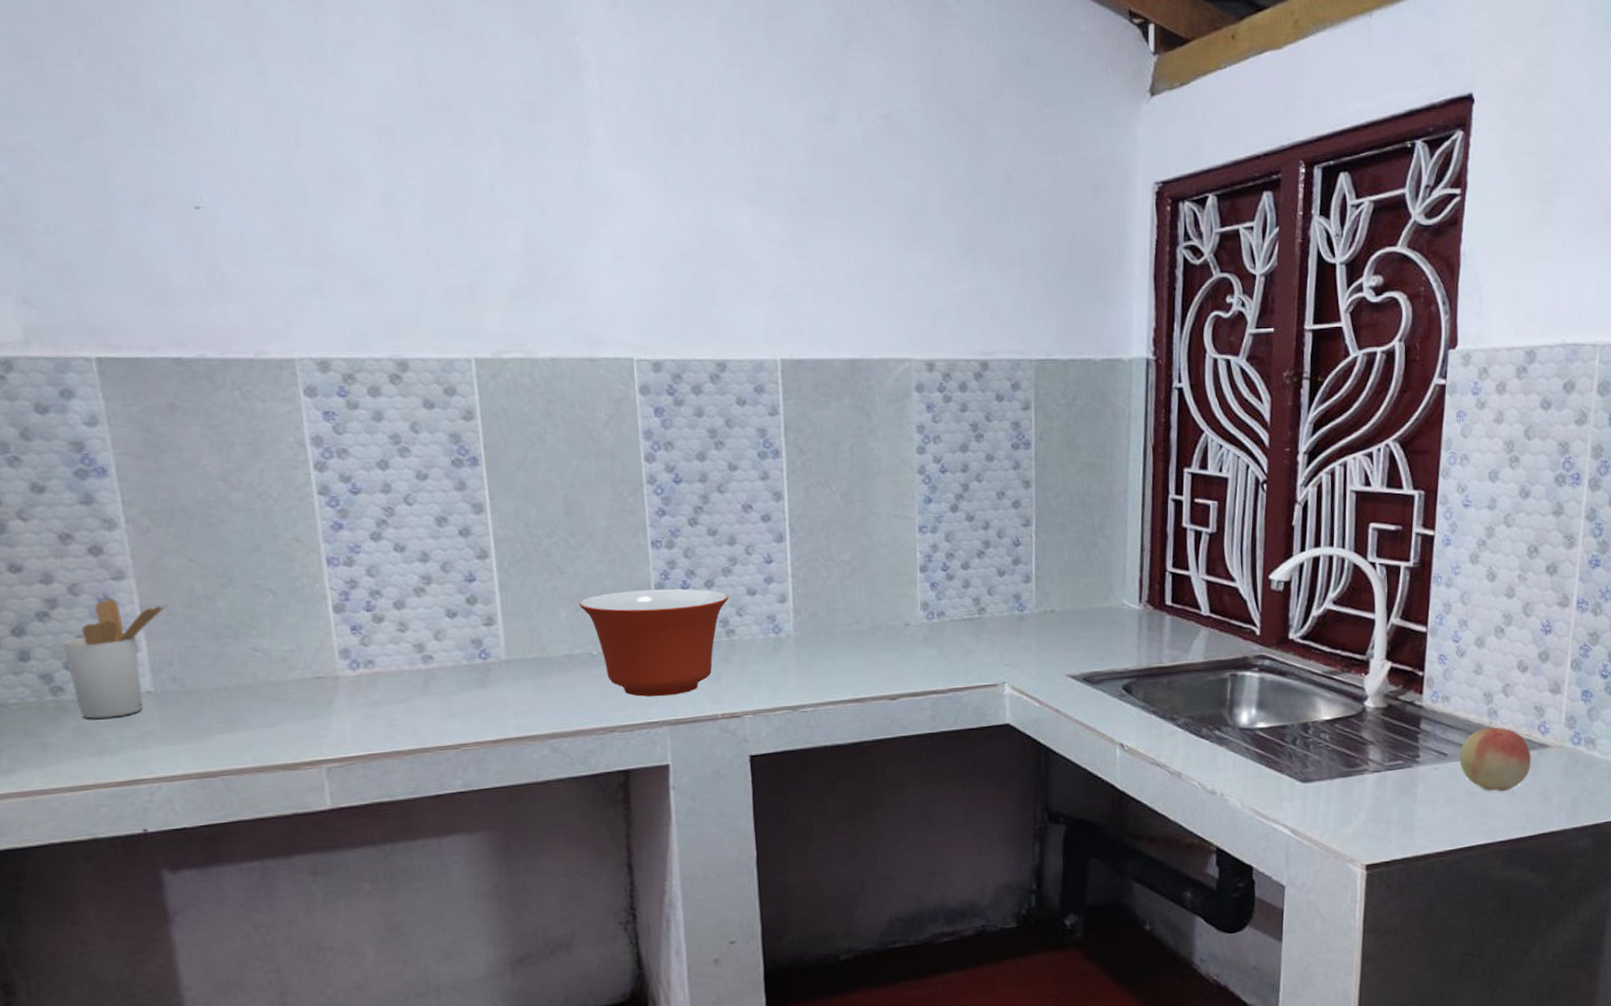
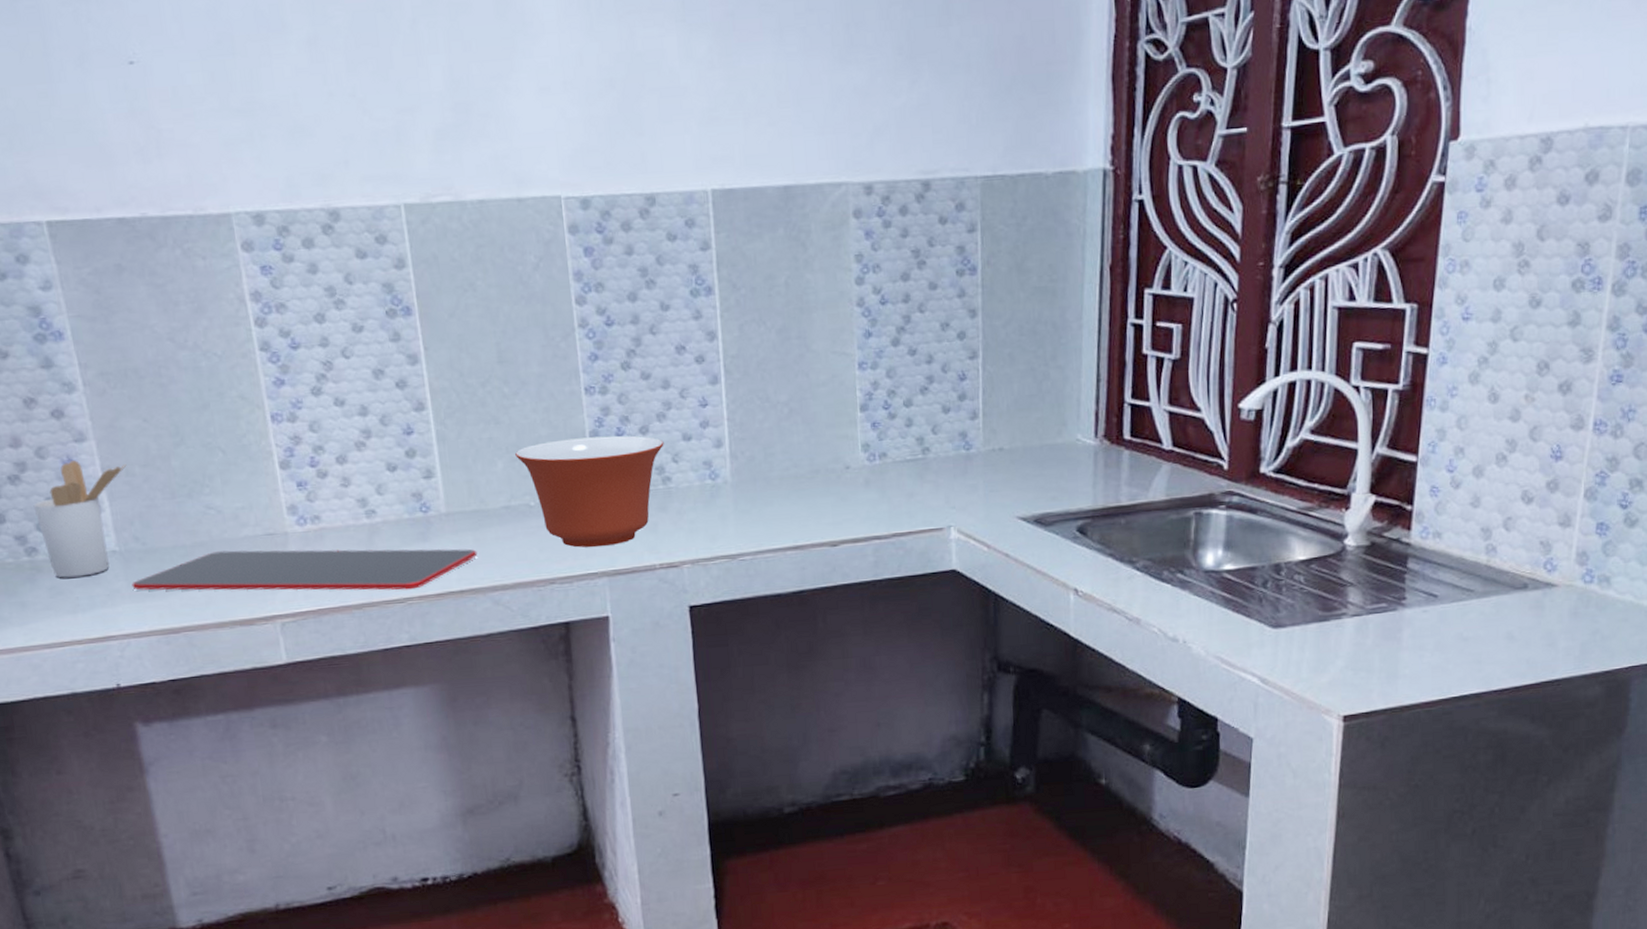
cutting board: none [166,693,537,736] -> present [132,548,478,591]
fruit: present [1459,727,1532,792] -> none [1451,565,1535,636]

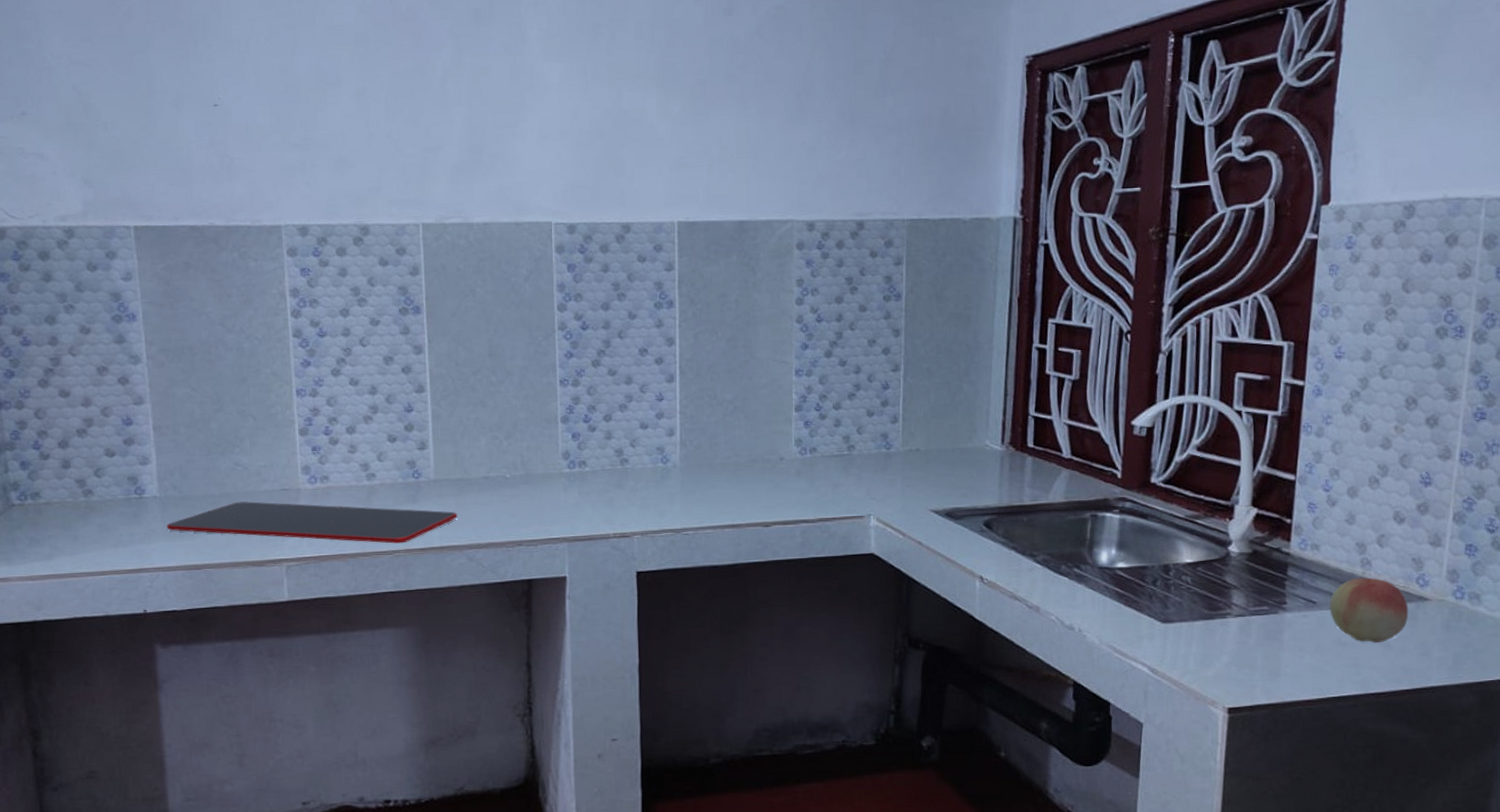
utensil holder: present [33,460,127,578] -> none [94,420,174,517]
mixing bowl: present [515,435,664,548] -> none [497,421,624,516]
fruit: none [1451,565,1535,636] -> present [1329,577,1409,643]

